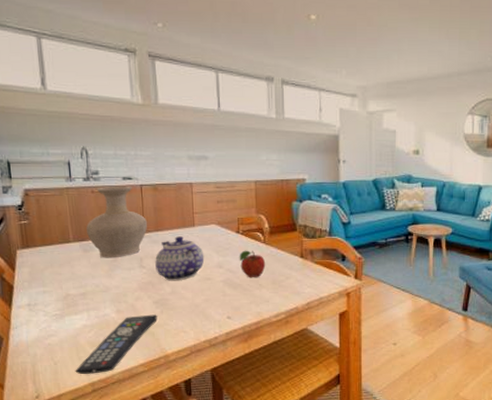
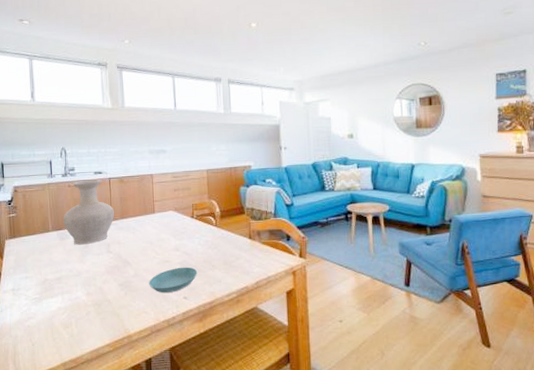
remote control: present [75,314,157,374] -> none [50,296,122,354]
teapot: present [155,236,205,281] -> none [120,223,163,265]
saucer: none [188,285,242,312] -> present [149,267,197,293]
fruit: present [239,250,266,278] -> none [193,233,218,260]

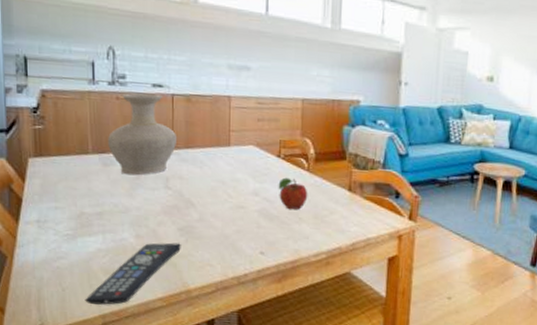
remote control: none [50,296,122,354] -> present [85,242,181,305]
saucer: present [149,267,197,293] -> none [217,215,279,246]
fruit: none [193,233,218,260] -> present [278,177,308,210]

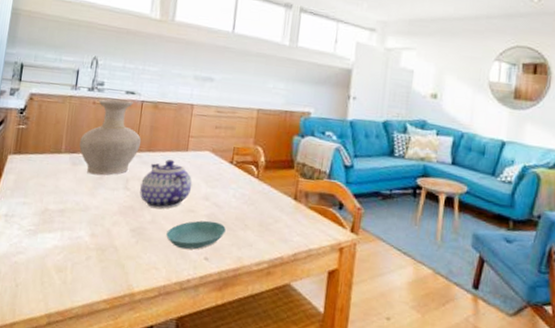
remote control: present [85,242,181,305] -> none [34,242,131,304]
teapot: none [183,156,239,207] -> present [140,159,193,209]
saucer: none [217,215,279,246] -> present [166,220,226,250]
fruit: present [278,177,308,210] -> none [227,183,256,217]

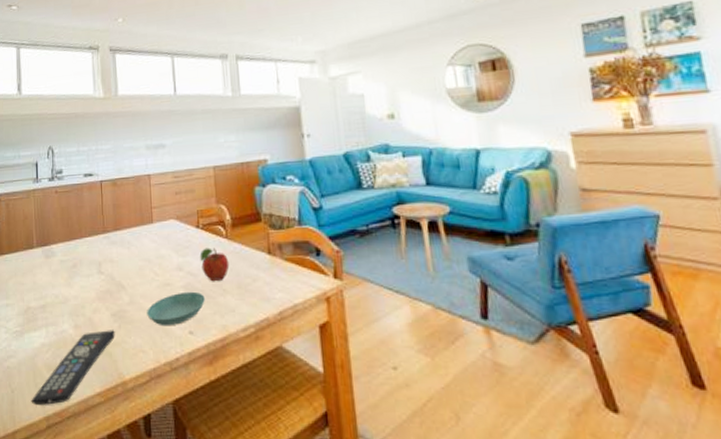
remote control: none [34,242,131,304] -> present [31,330,115,405]
vase: present [79,99,142,176] -> none [49,183,107,264]
teapot: present [140,159,193,209] -> none [113,235,164,289]
fruit: none [227,183,256,217] -> present [200,247,230,282]

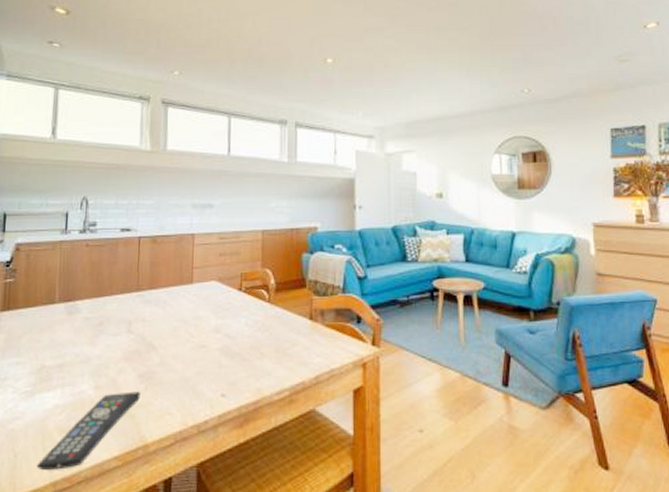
saucer: present [147,291,205,326] -> none [177,354,241,389]
fruit: present [200,247,230,282] -> none [239,311,270,345]

